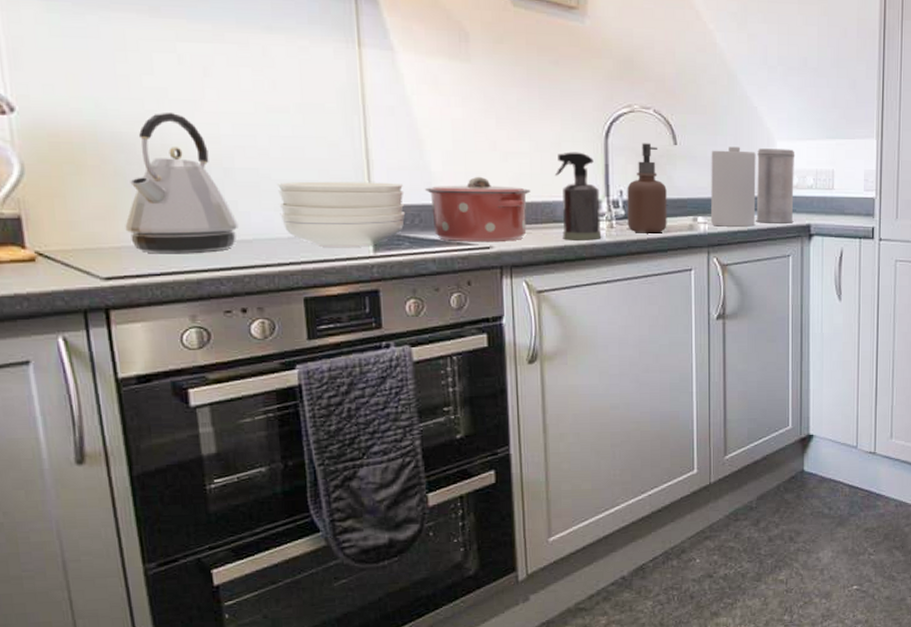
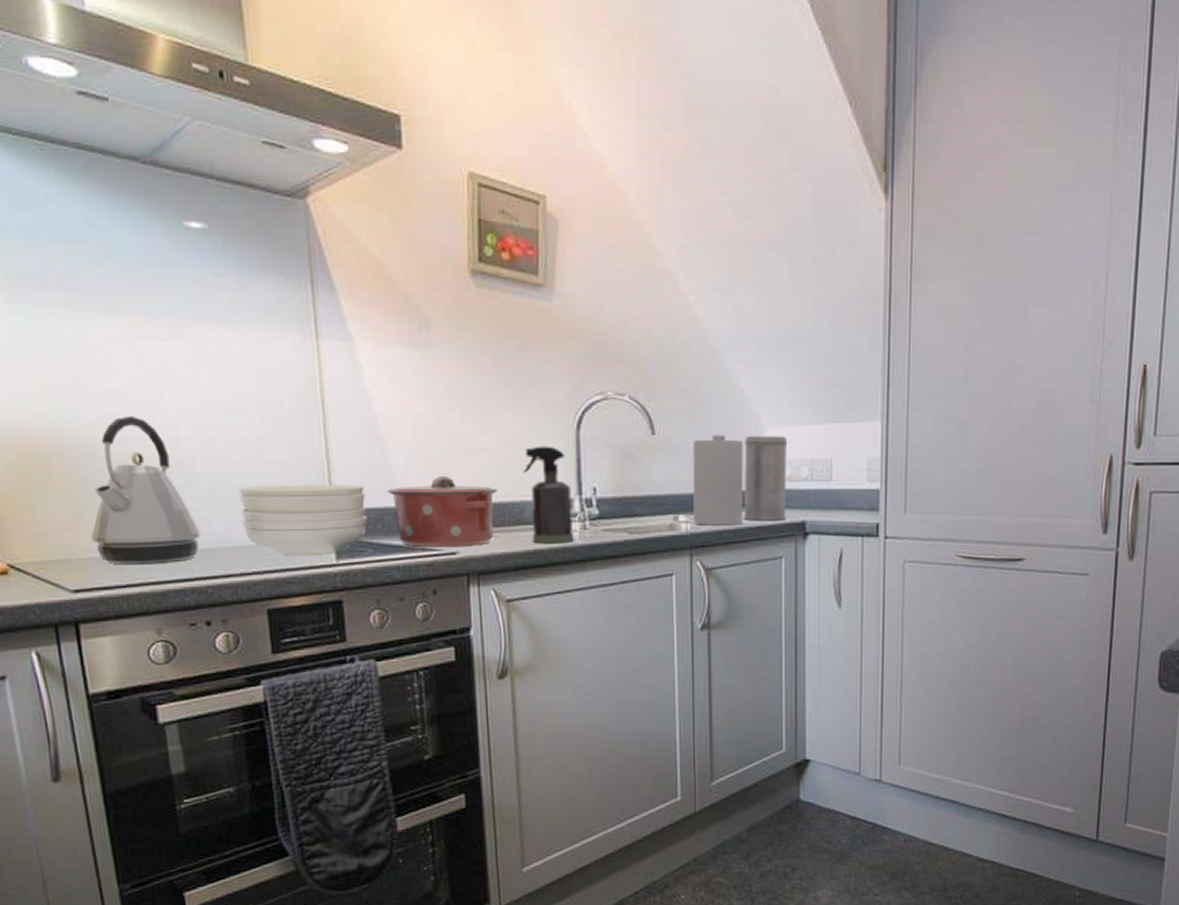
soap dispenser: present [627,143,667,233] -> none [601,434,645,535]

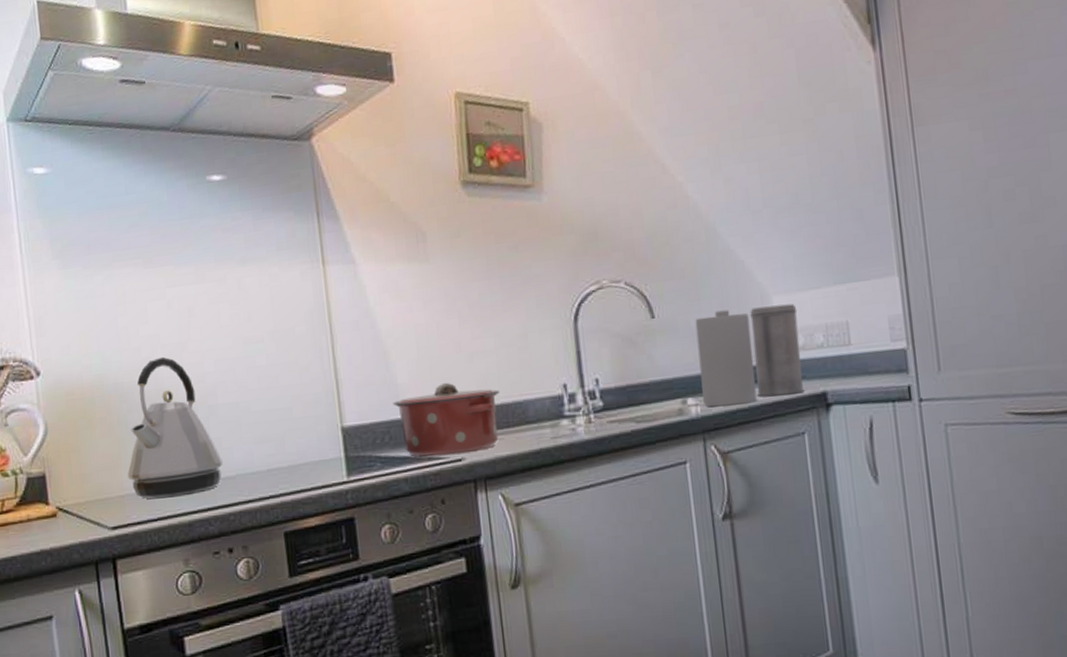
bowl: present [238,484,368,556] -> none [256,400,376,477]
spray bottle: present [522,446,574,544] -> none [523,341,580,443]

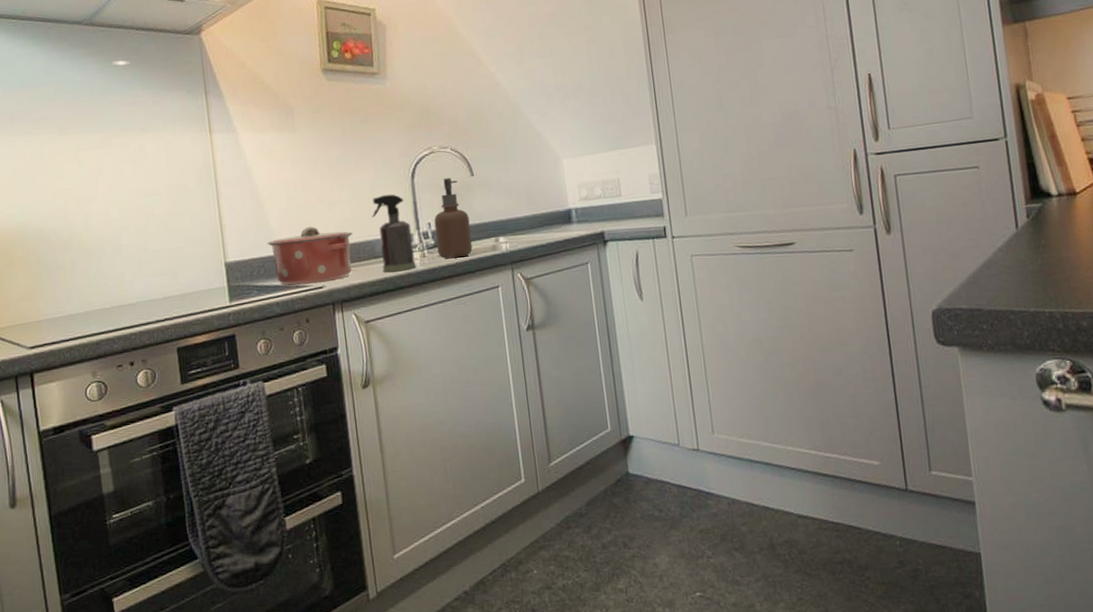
kettle: present [127,356,223,500] -> none [44,207,126,324]
spray bottle: none [523,341,580,443] -> present [371,194,417,273]
soap dispenser: none [603,320,653,426] -> present [434,178,473,259]
paper towel holder: present [695,310,757,407] -> none [504,169,552,244]
canister: present [750,303,805,398] -> none [546,165,588,237]

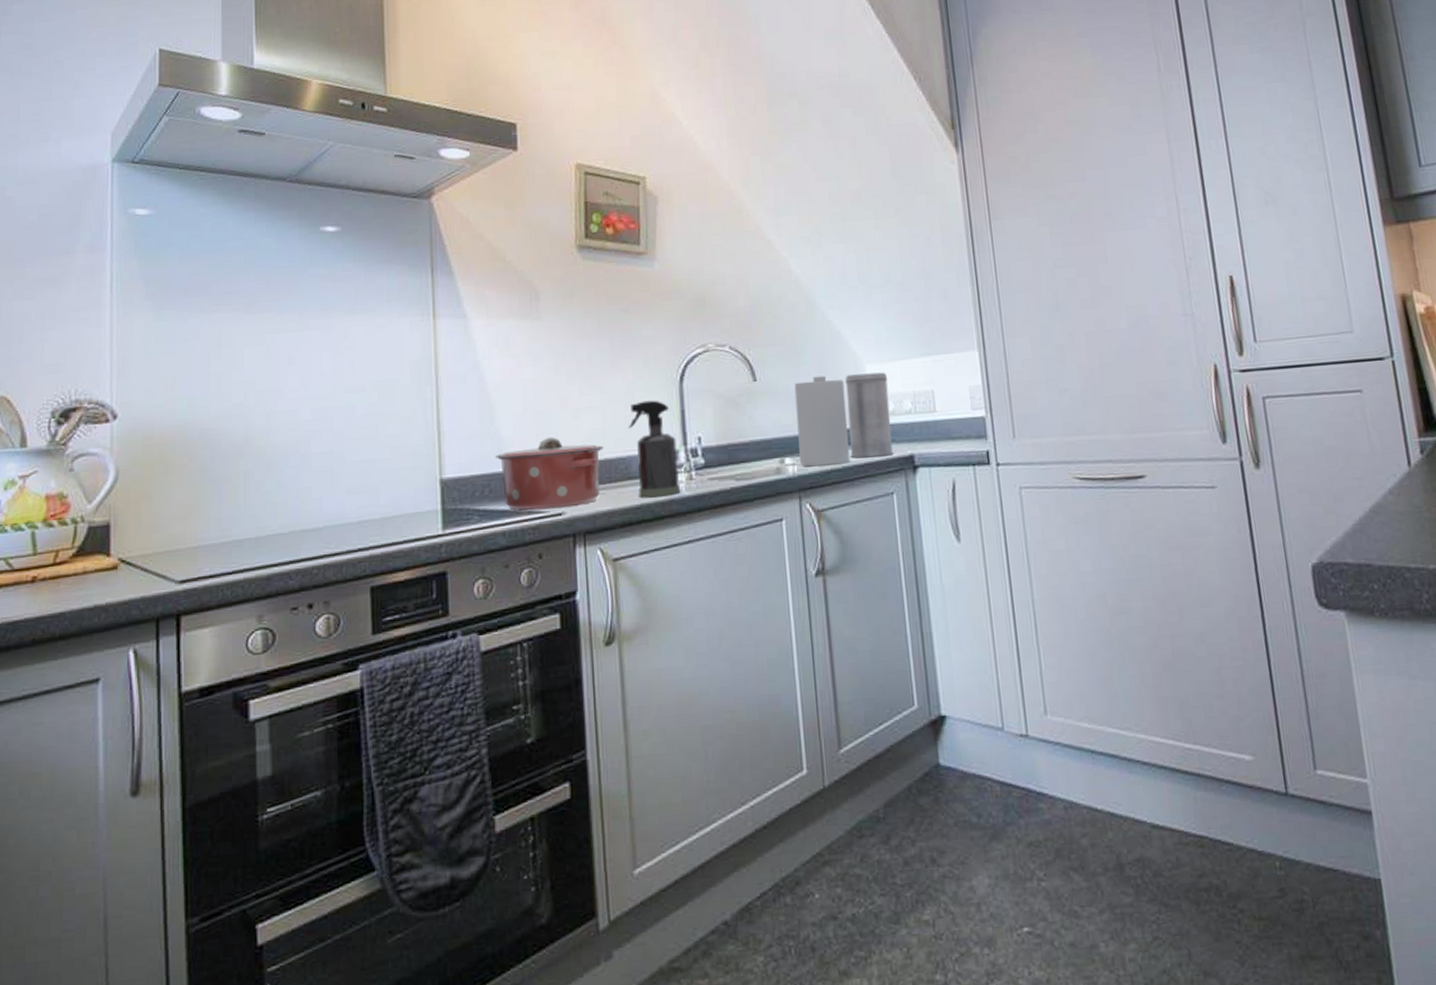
soap dispenser: present [434,178,473,259] -> none [705,382,752,483]
paper towel holder: none [504,169,552,244] -> present [794,376,850,467]
canister: none [546,165,588,237] -> present [845,372,894,459]

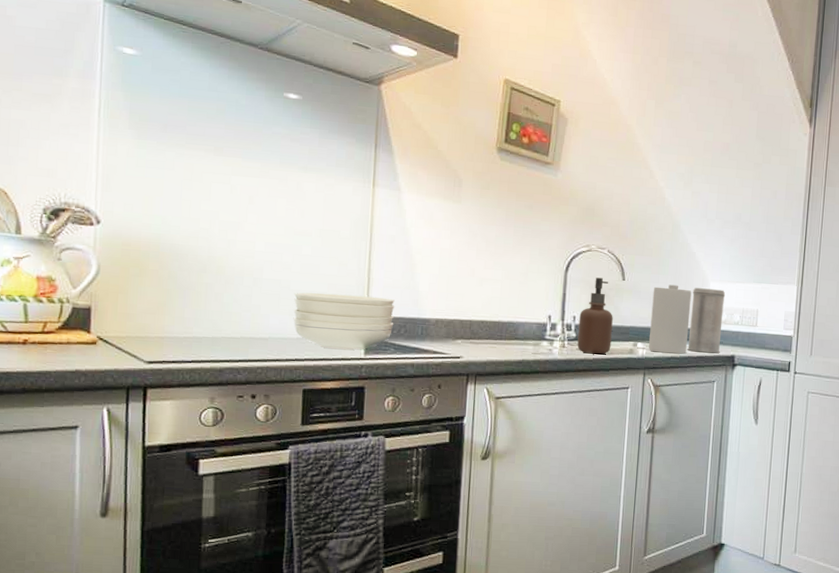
bowl: none [351,452,475,530] -> present [293,292,395,350]
casserole: present [496,436,604,511] -> none [412,297,499,353]
spray bottle: present [628,400,681,498] -> none [520,281,556,357]
soap dispenser: none [705,382,752,483] -> present [577,277,613,355]

